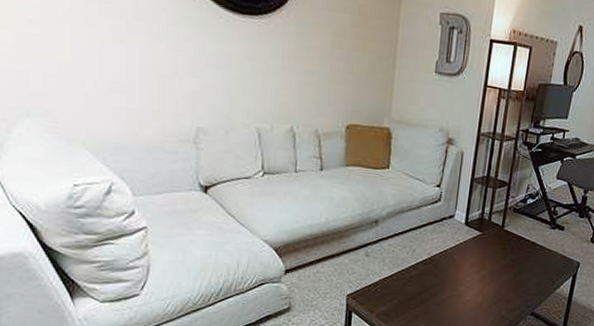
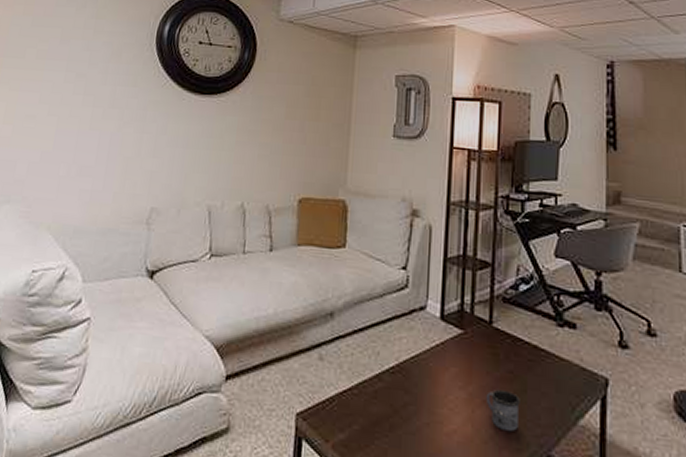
mug: none [493,272,518,299] -> present [485,389,520,432]

